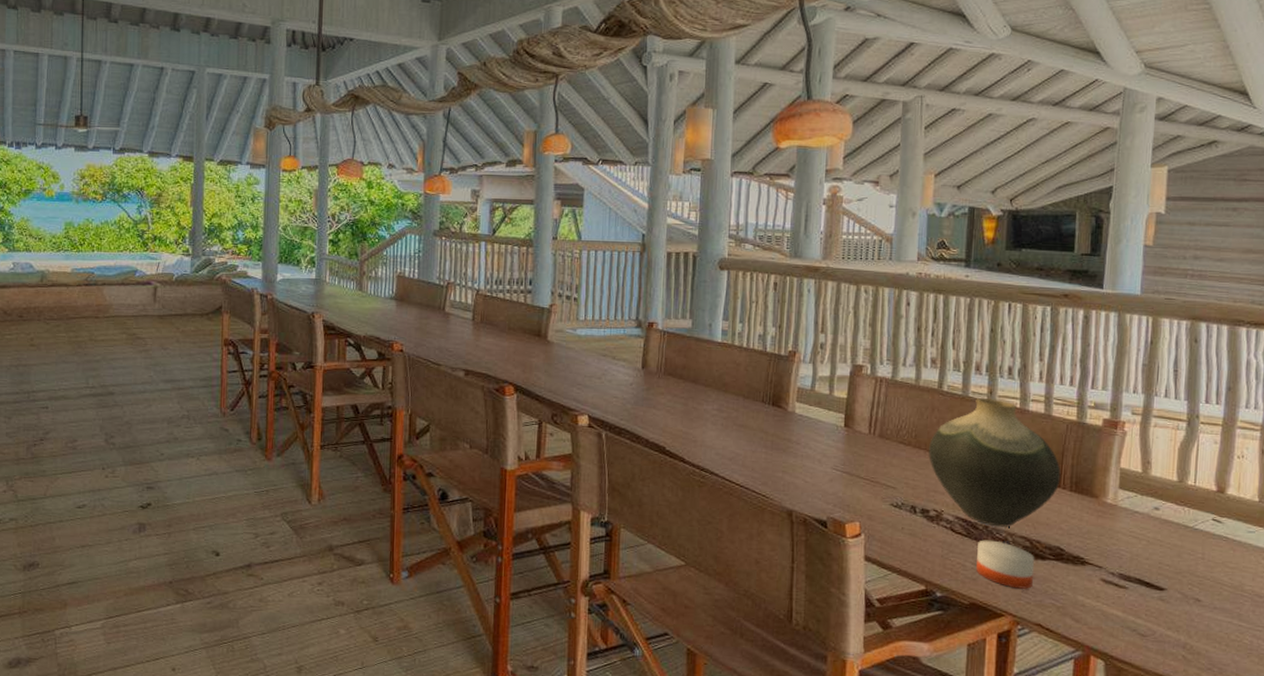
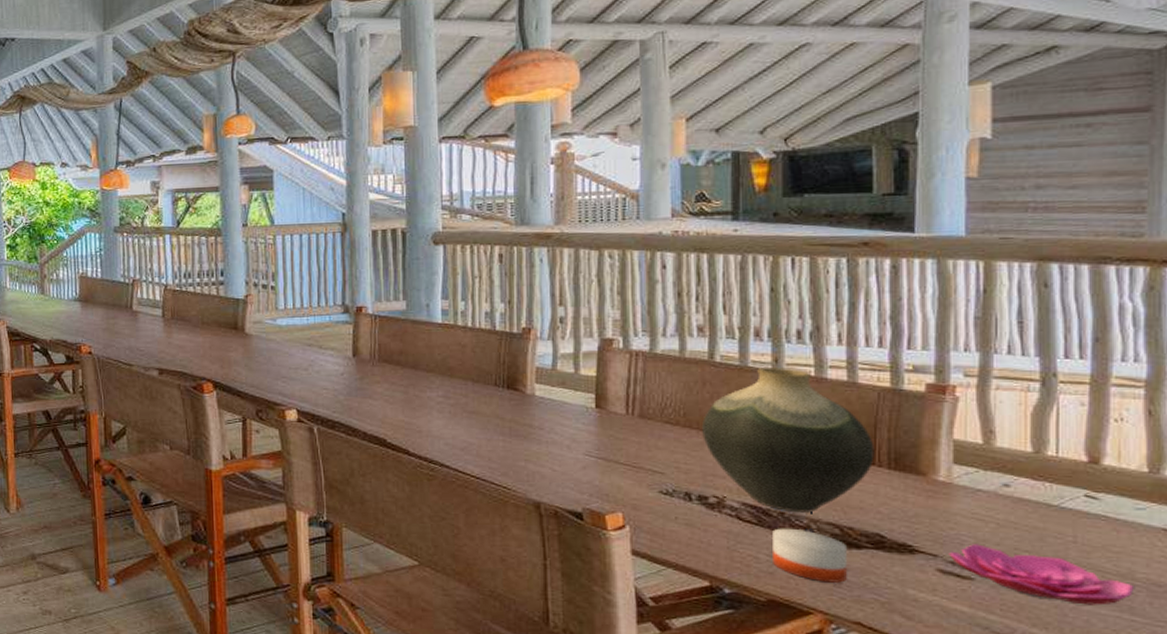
flower: none [1110,558,1243,612] -> present [948,544,1135,605]

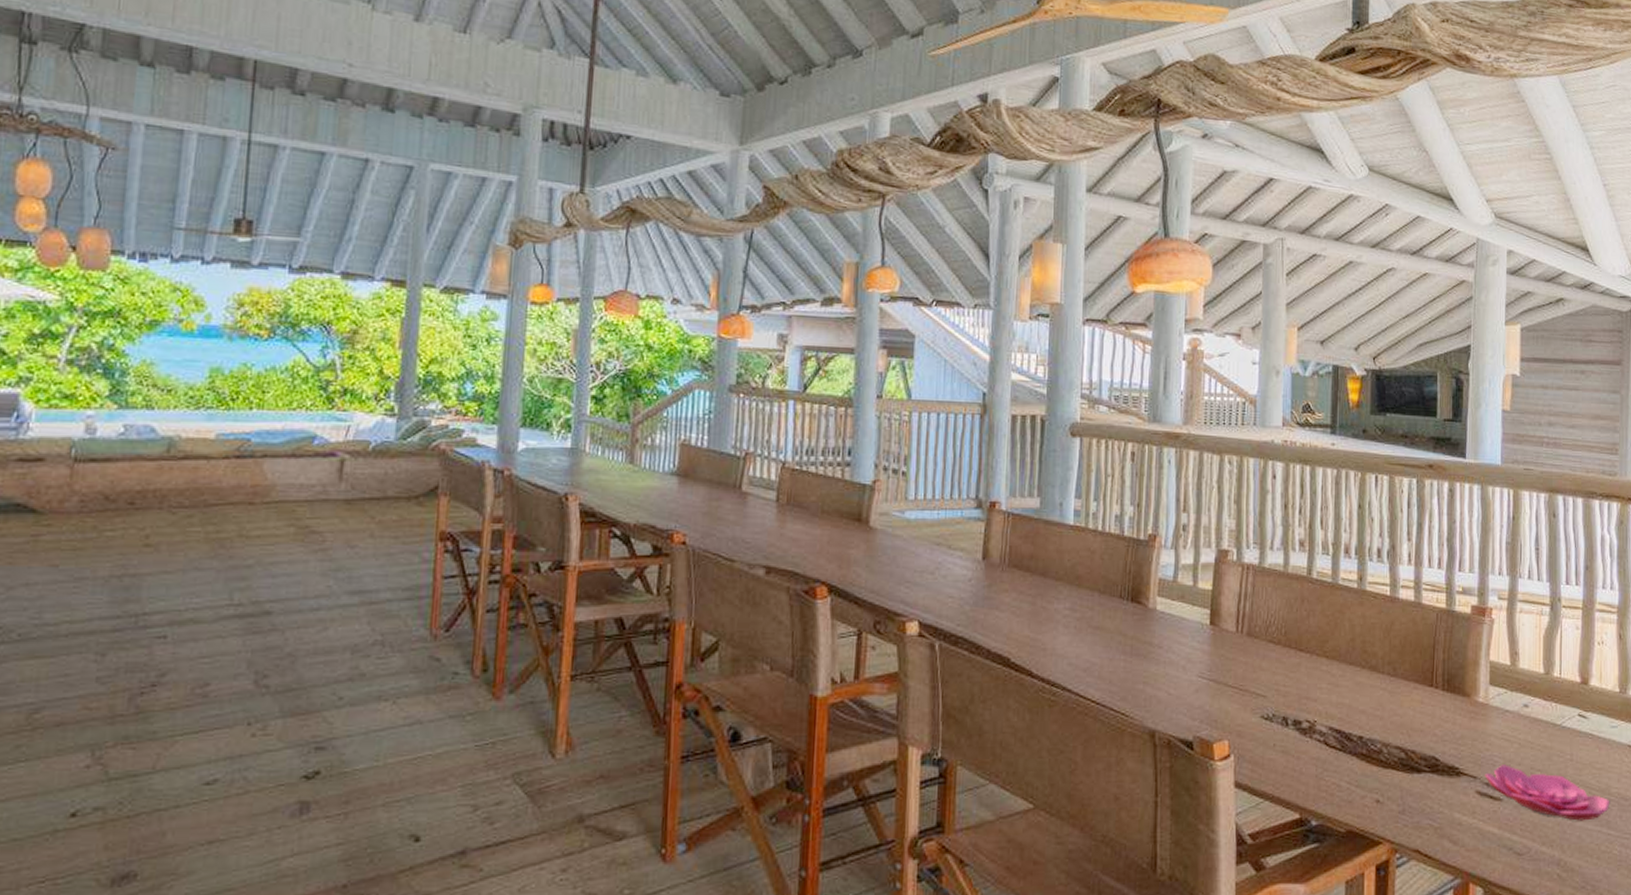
vase: present [702,366,875,513] -> none [1299,584,1433,737]
candle: present [771,528,848,583] -> none [1351,753,1411,809]

